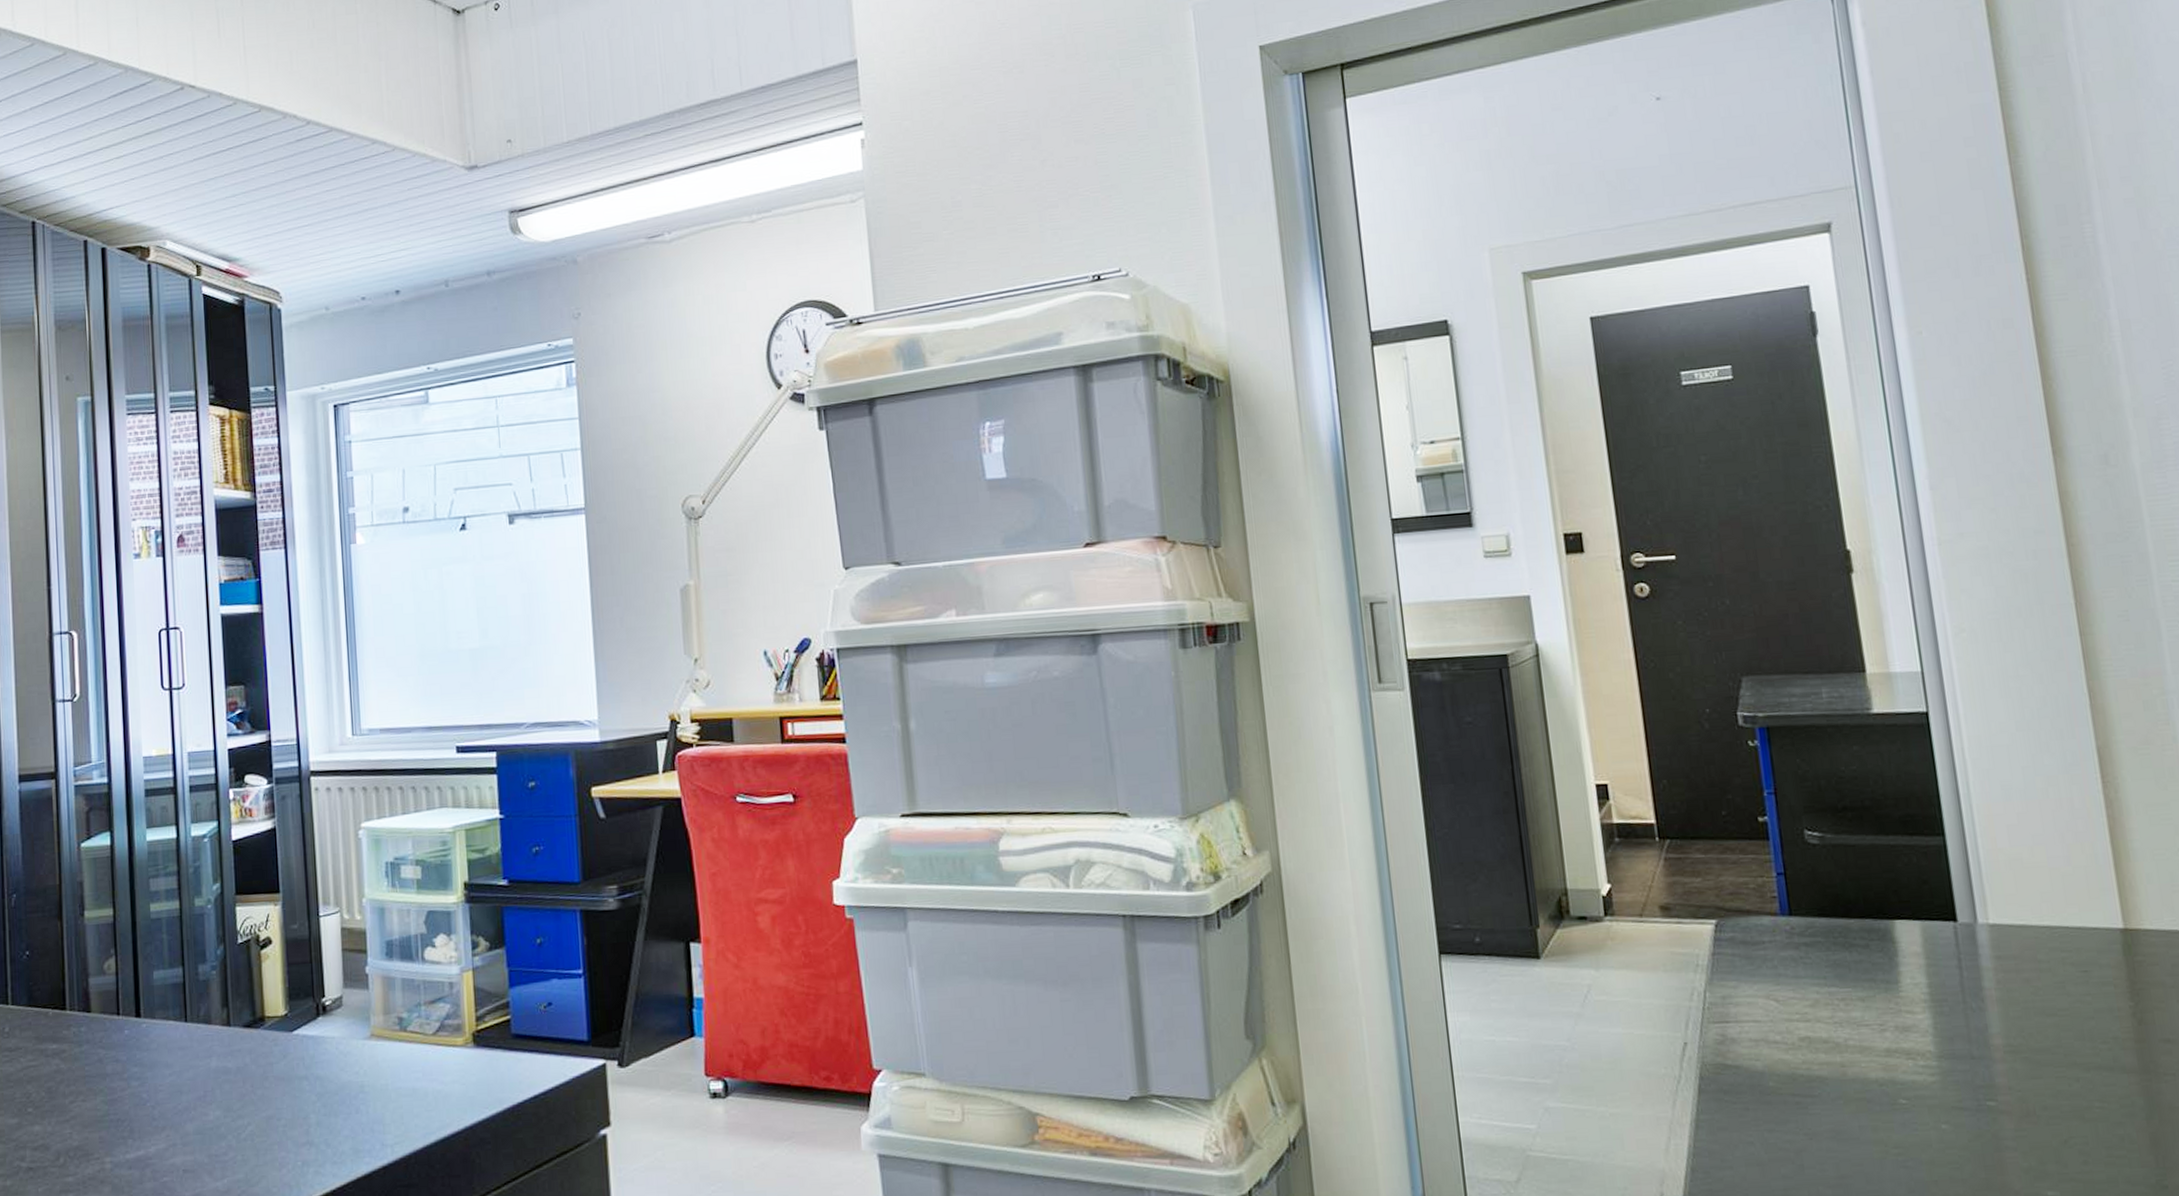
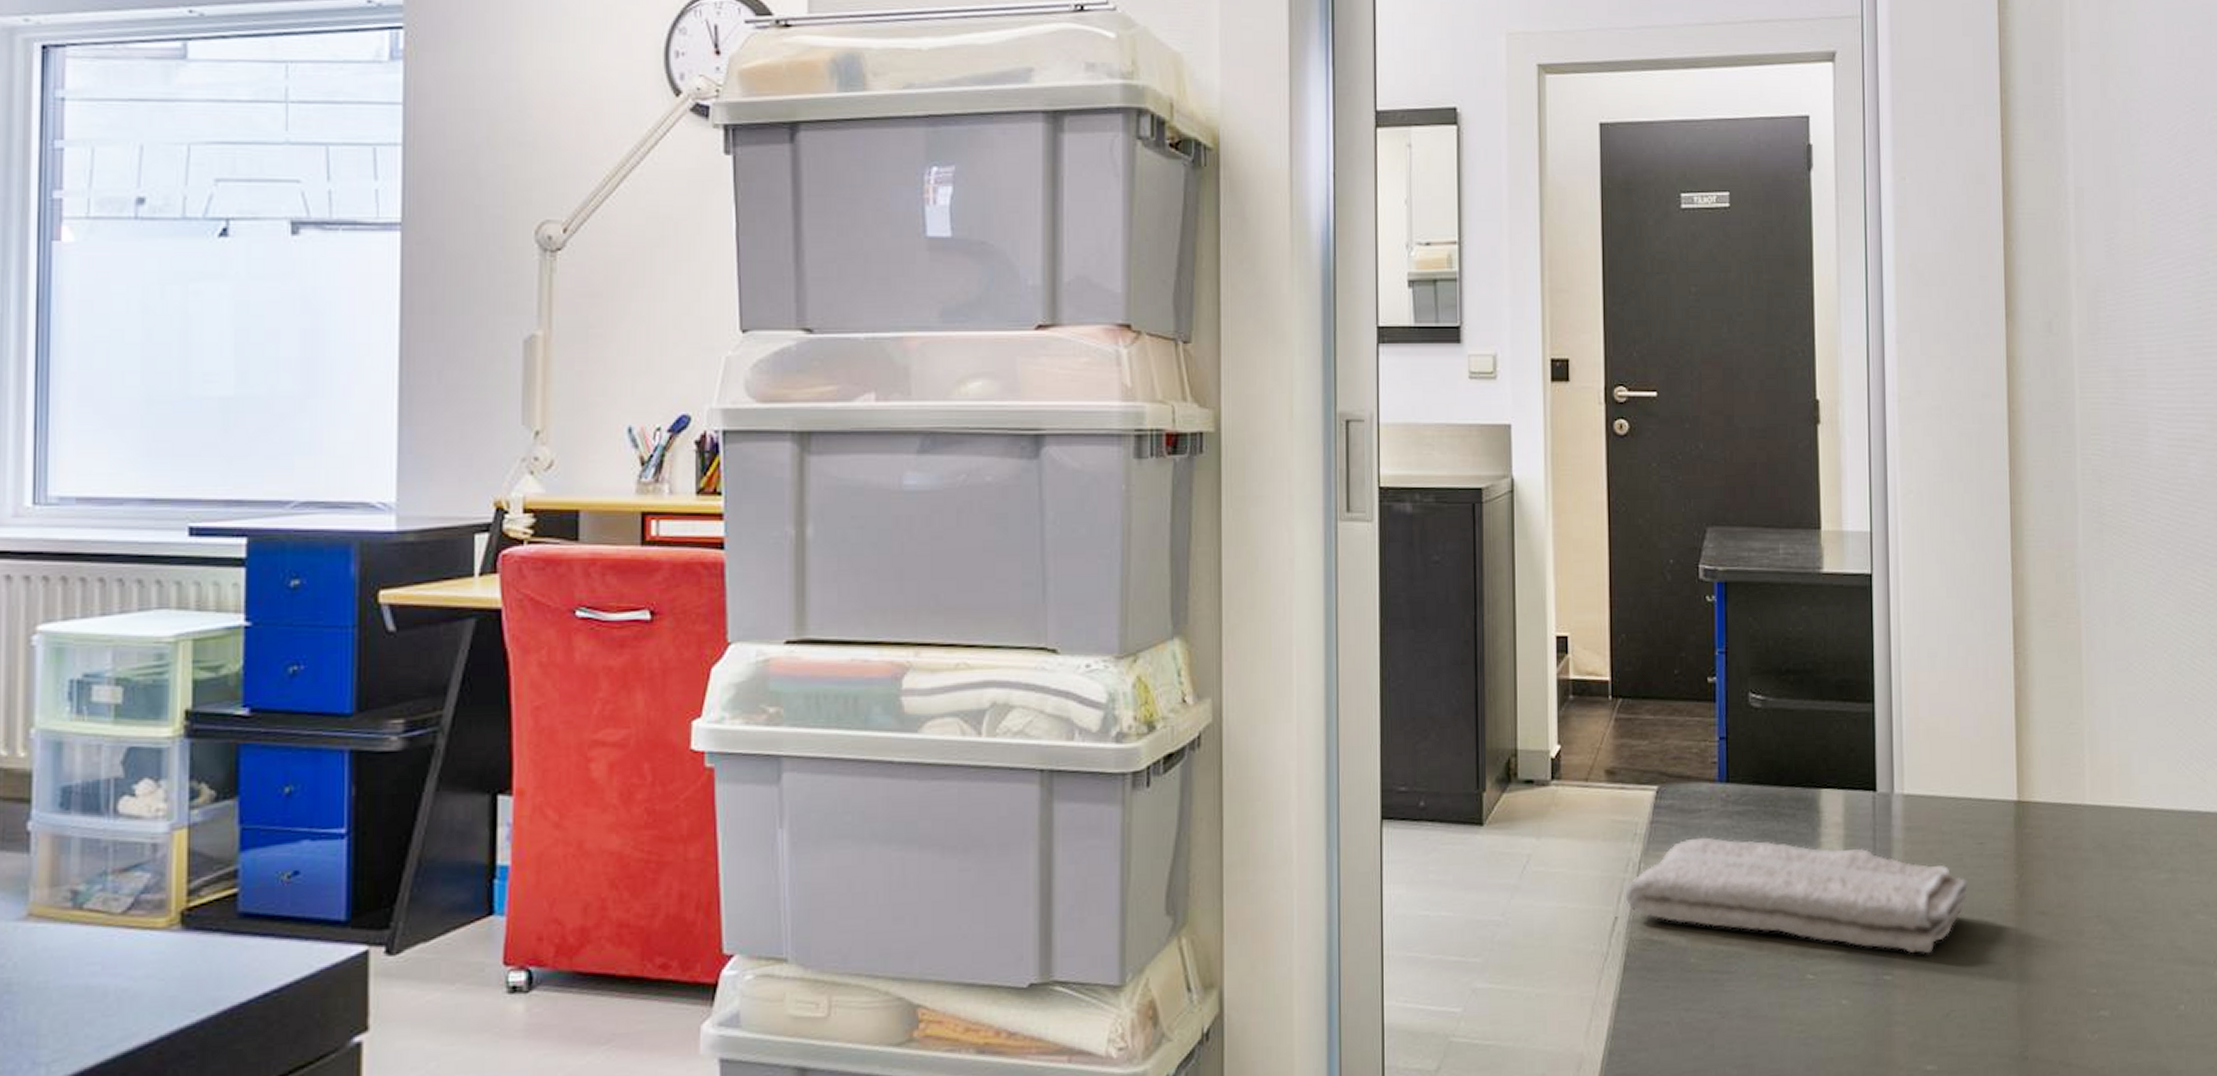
washcloth: none [1693,967,2076,1081] -> present [1626,837,1968,955]

